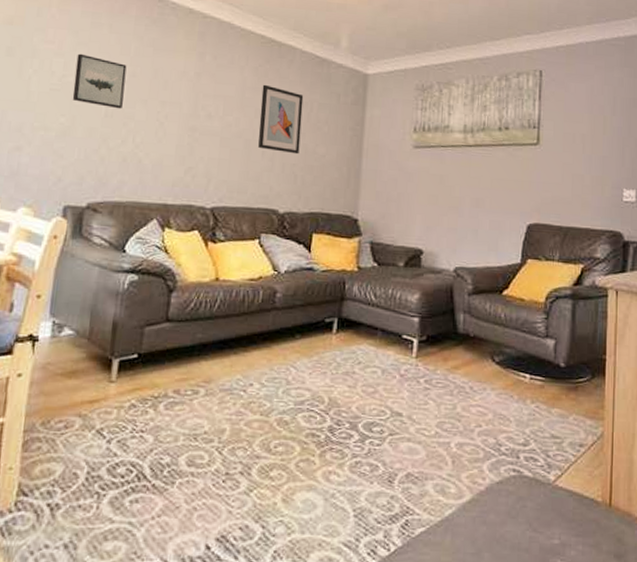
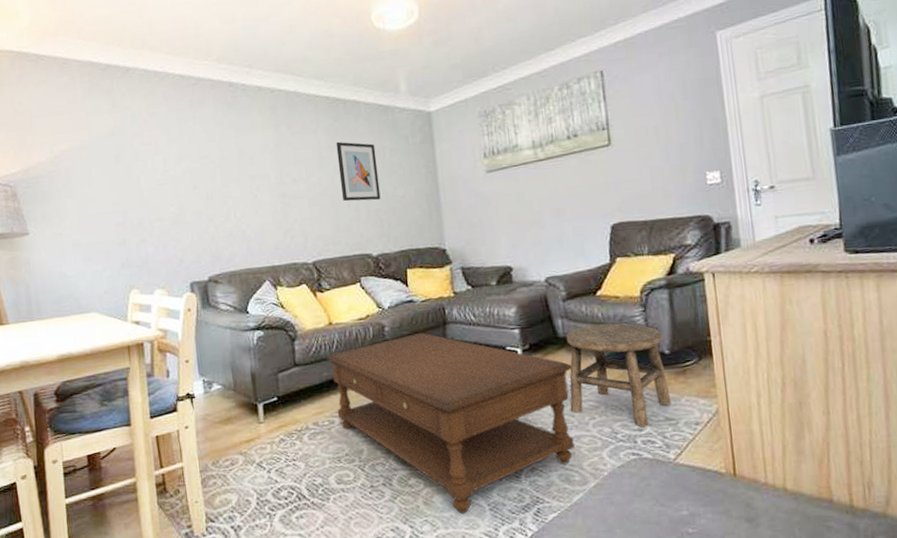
wall art: present [72,53,127,109] -> none [172,148,219,191]
coffee table: none [204,305,468,518] -> present [326,333,575,514]
stool: none [458,324,560,443] -> present [566,323,671,427]

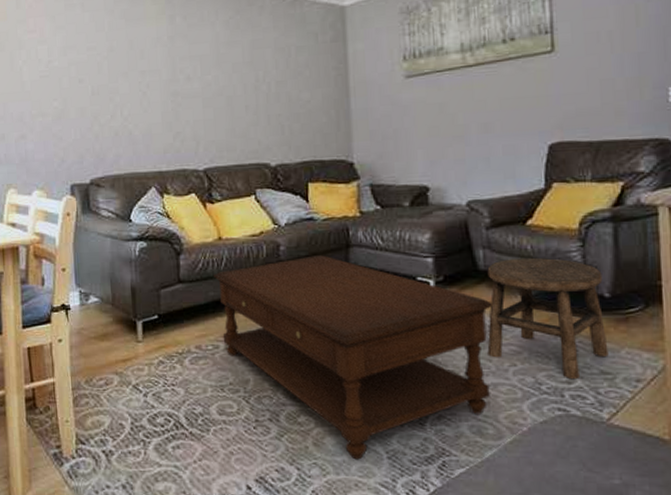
wall art: present [336,141,381,202] -> none [236,36,283,104]

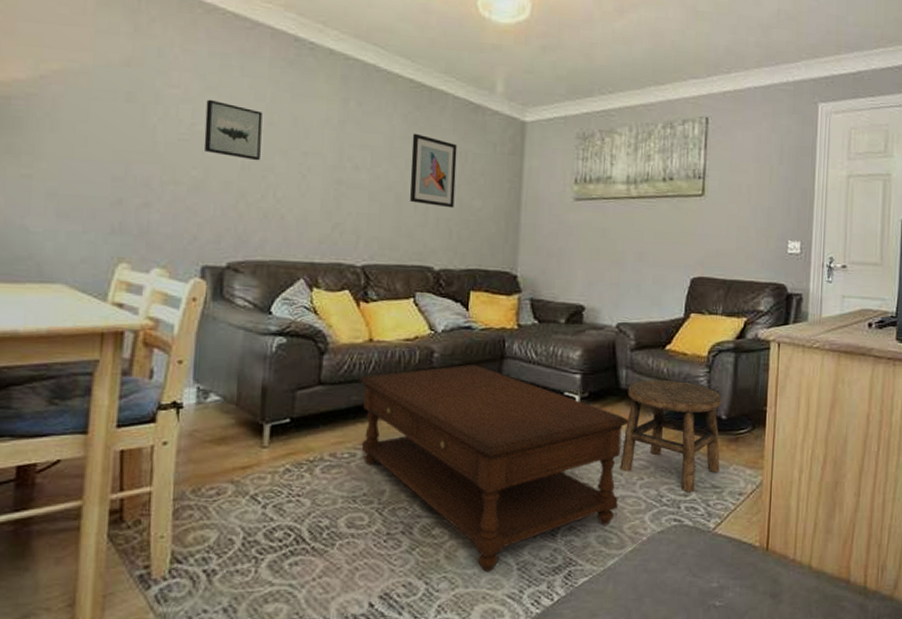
wall art: none [58,37,106,86] -> present [203,99,263,161]
wall art: none [236,36,283,104] -> present [410,133,458,208]

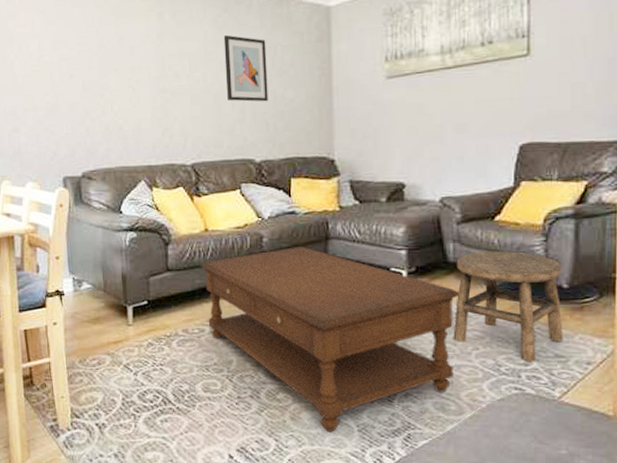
wall art: present [203,99,263,161] -> none [48,32,97,81]

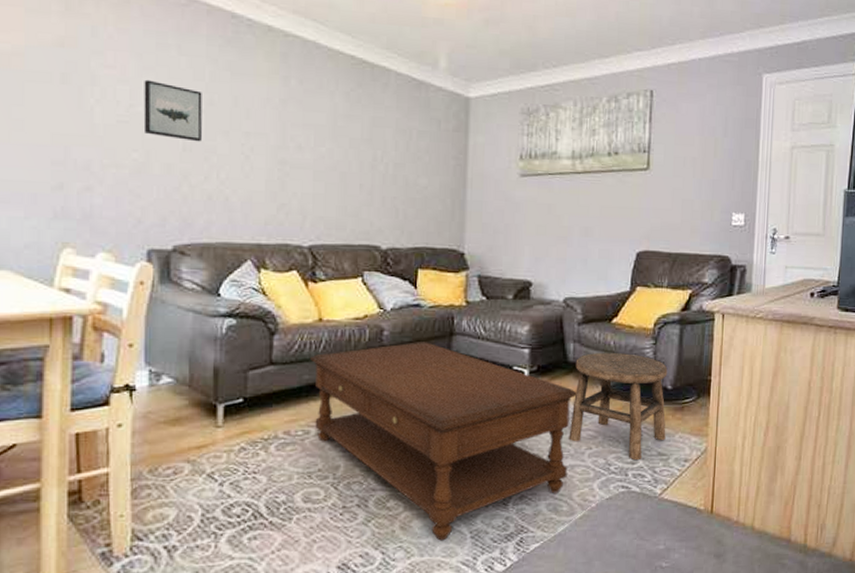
wall art: none [48,32,97,81] -> present [143,79,202,142]
wall art: present [223,34,268,102] -> none [354,111,401,187]

